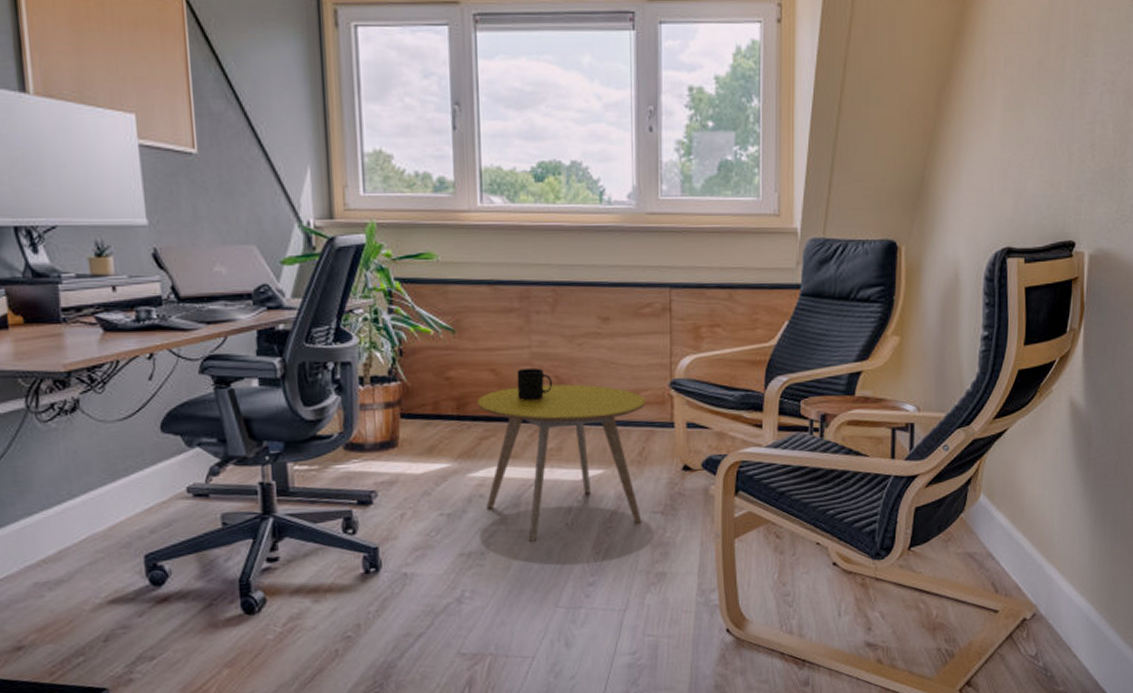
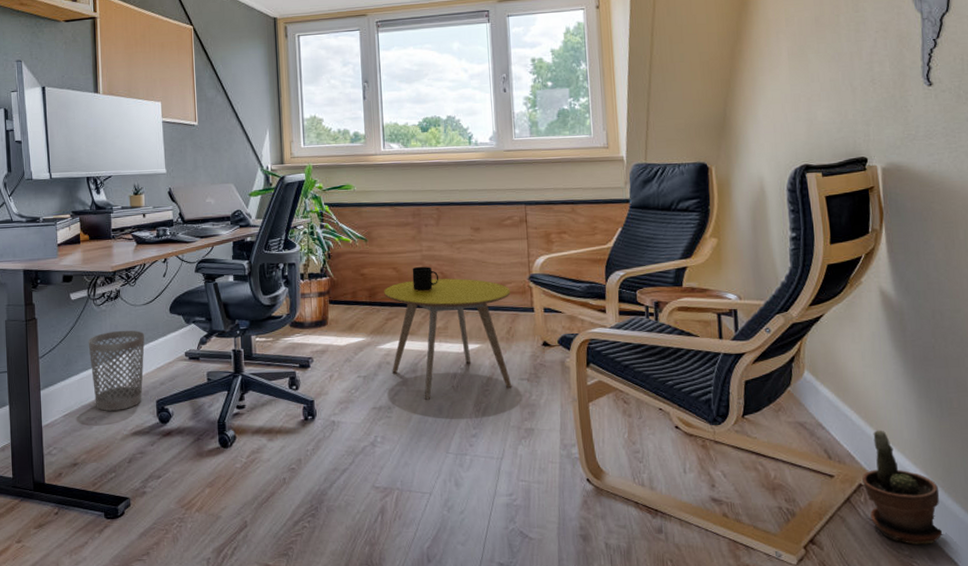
wastebasket: none [30,457,123,573] -> present [88,330,145,411]
potted plant: none [1027,558,1102,680] -> present [862,430,943,545]

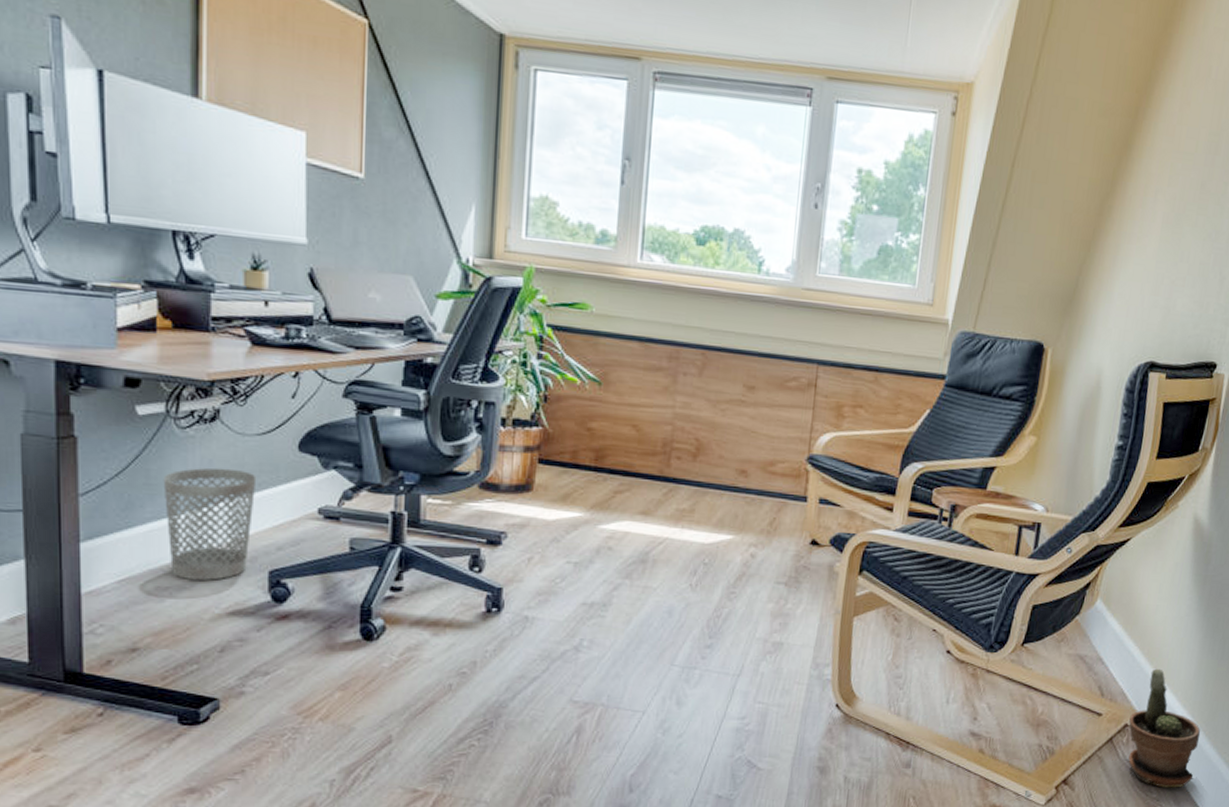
side table: present [384,278,512,400] -> none [614,444,782,599]
mug: present [412,266,438,291] -> none [656,427,692,460]

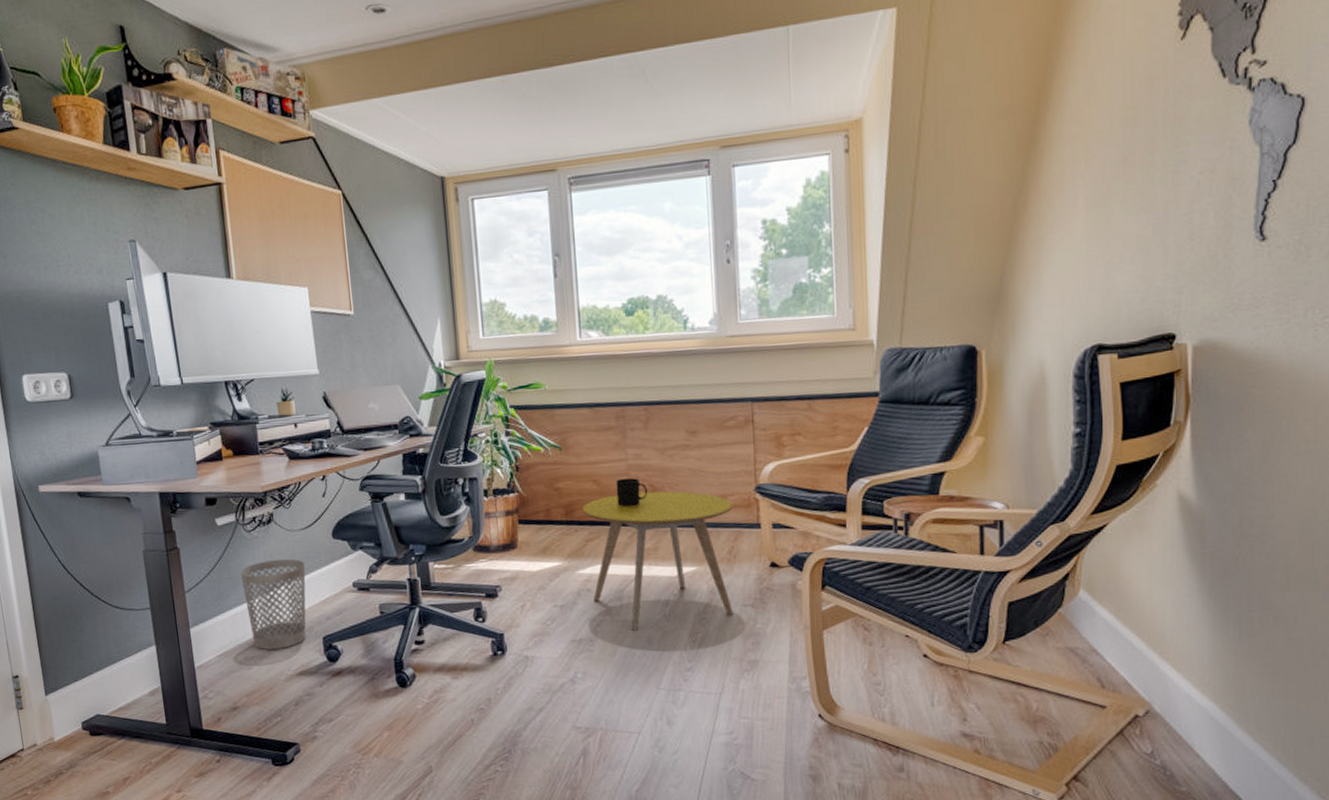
side table: none [614,444,782,599] -> present [583,491,734,631]
mug: none [656,427,692,460] -> present [615,478,647,507]
potted plant: present [1128,668,1201,788] -> none [1139,654,1229,780]

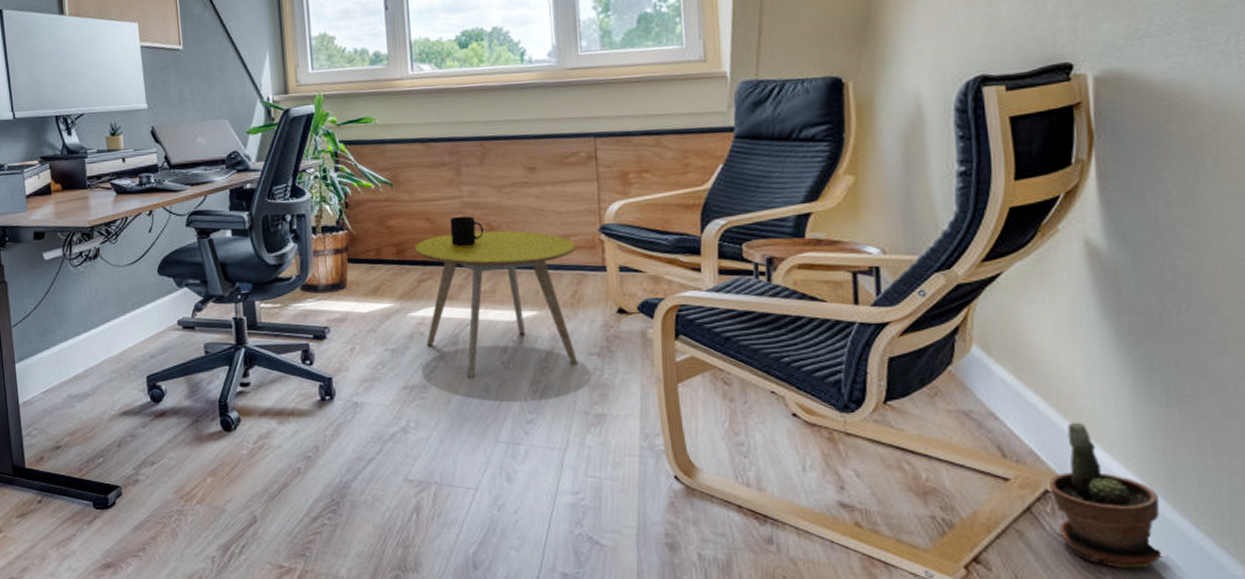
wastebasket: present [240,558,306,650] -> none [65,294,131,388]
potted plant: none [1139,654,1229,780] -> present [1049,422,1163,568]

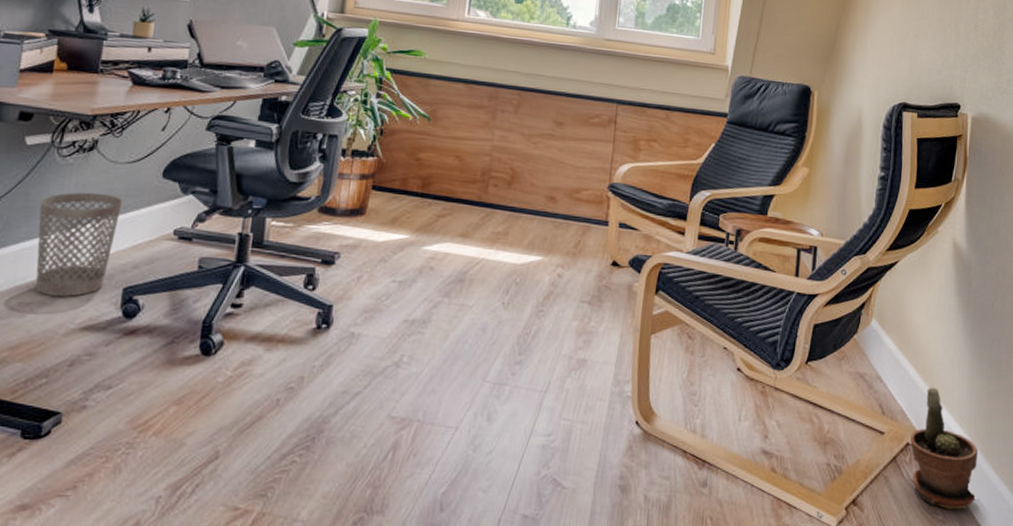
wastebasket: none [65,294,131,388] -> present [35,192,123,297]
side table: present [415,230,578,378] -> none [434,173,587,316]
mug: present [449,216,483,246] -> none [475,158,507,187]

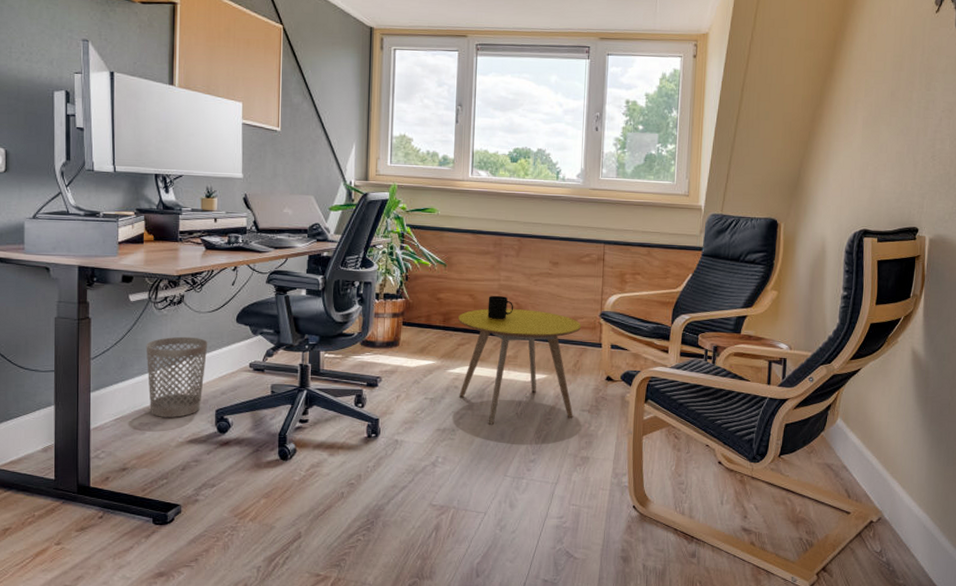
side table: none [434,173,587,316] -> present [458,308,582,425]
mug: none [475,158,507,187] -> present [487,295,513,319]
potted plant: present [910,387,978,509] -> none [874,474,936,575]

